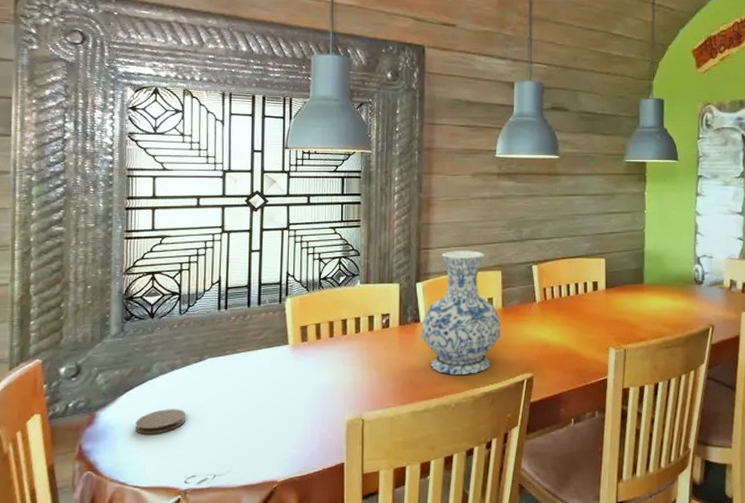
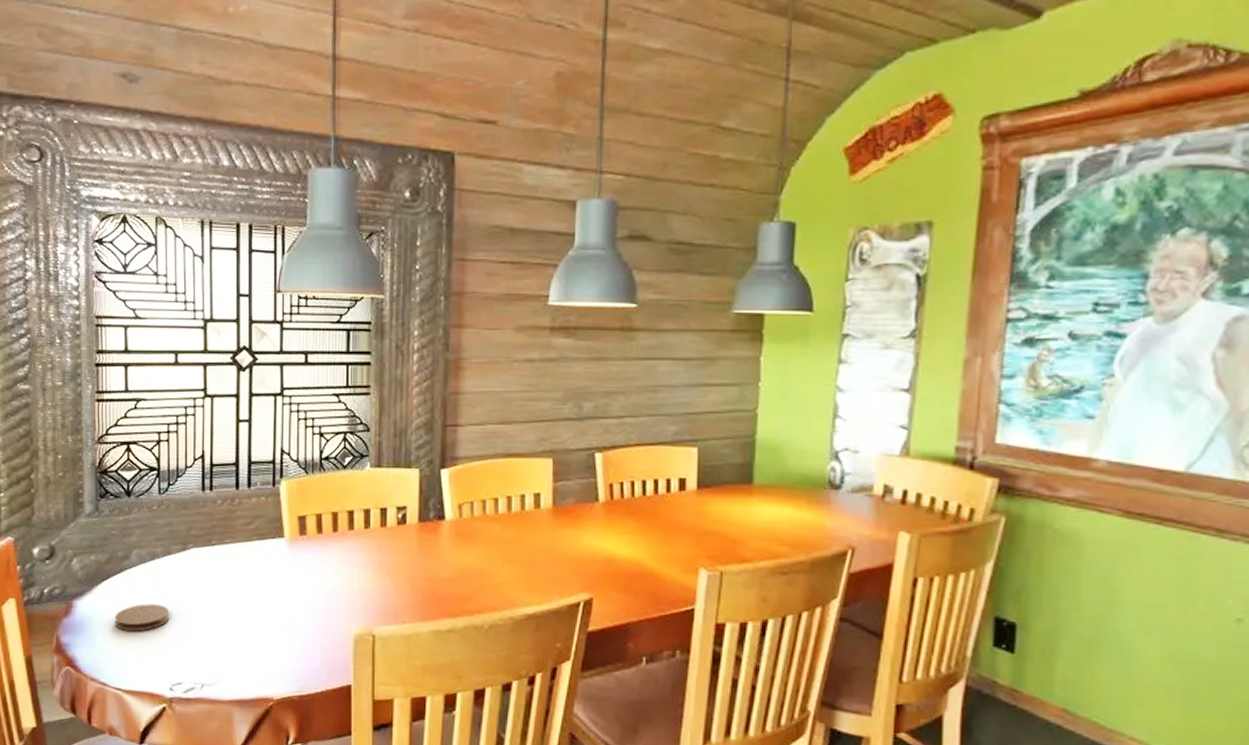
vase: present [421,250,501,375] -> none [446,429,551,590]

